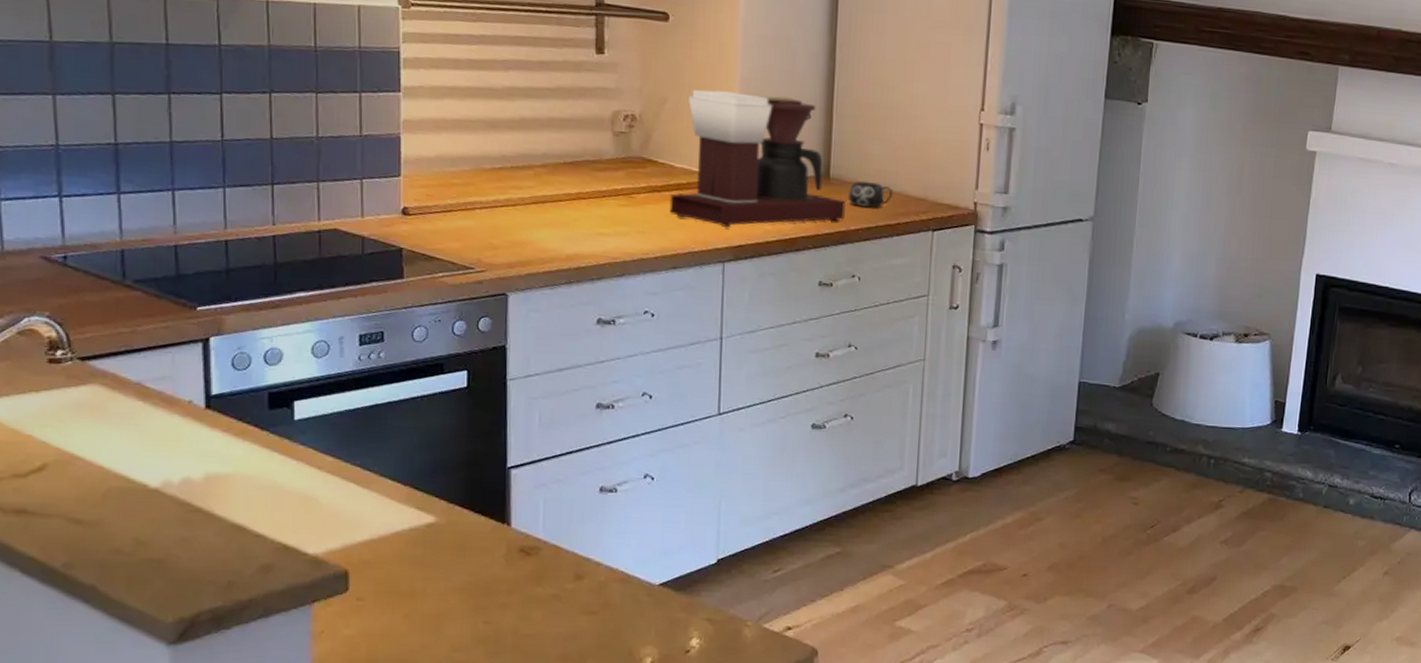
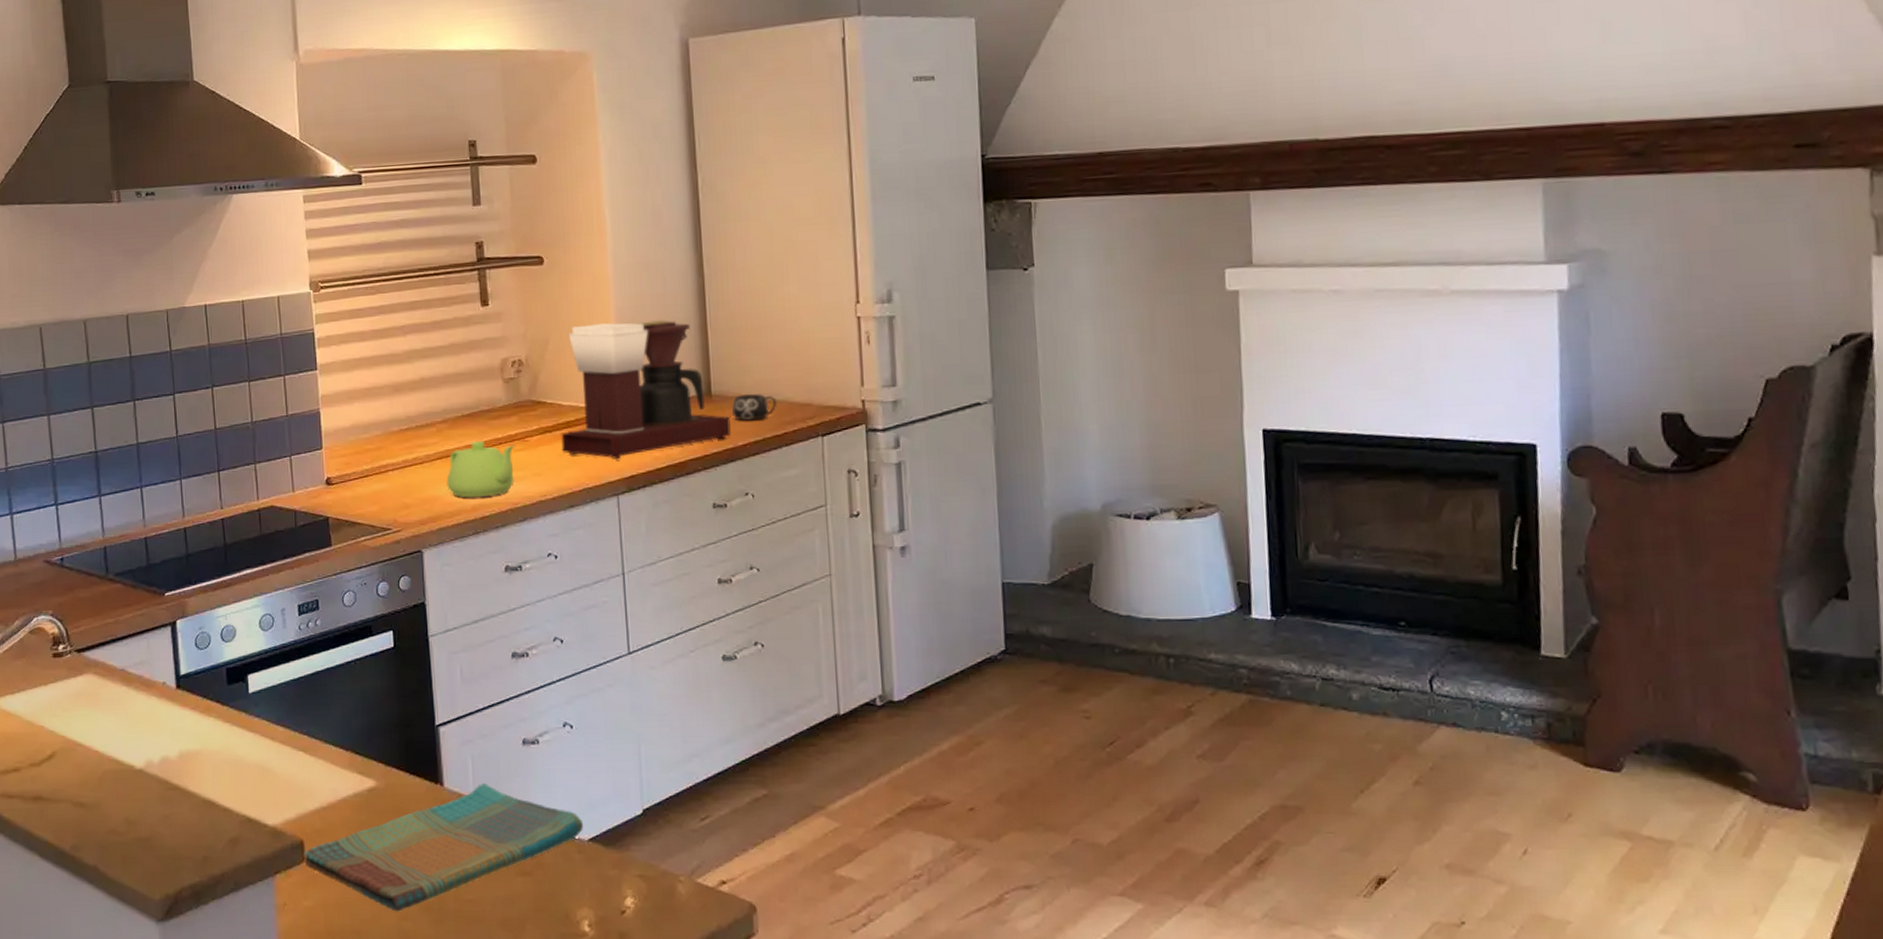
dish towel: none [348,526,656,644] -> present [304,783,584,912]
teapot: none [540,190,620,248] -> present [446,440,515,498]

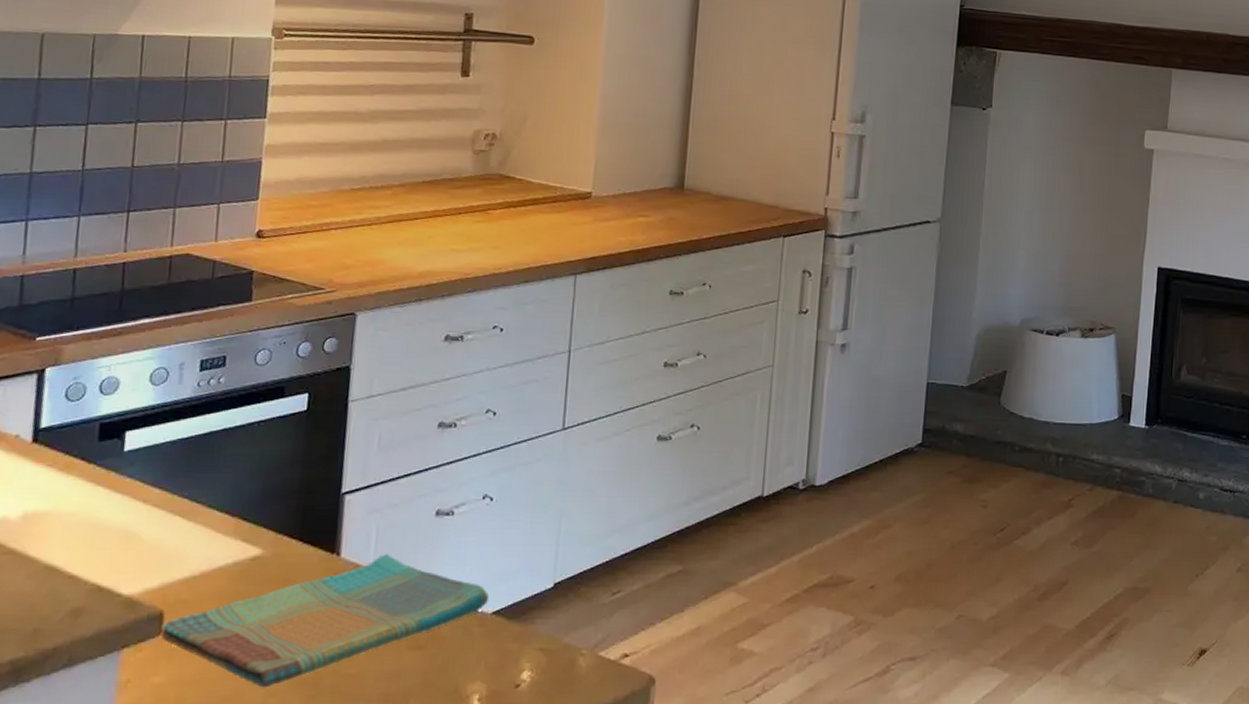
teapot: present [446,440,515,498] -> none [394,208,476,265]
coffee maker: present [561,320,731,460] -> none [524,107,699,241]
mug: present [732,394,778,421] -> none [701,191,746,216]

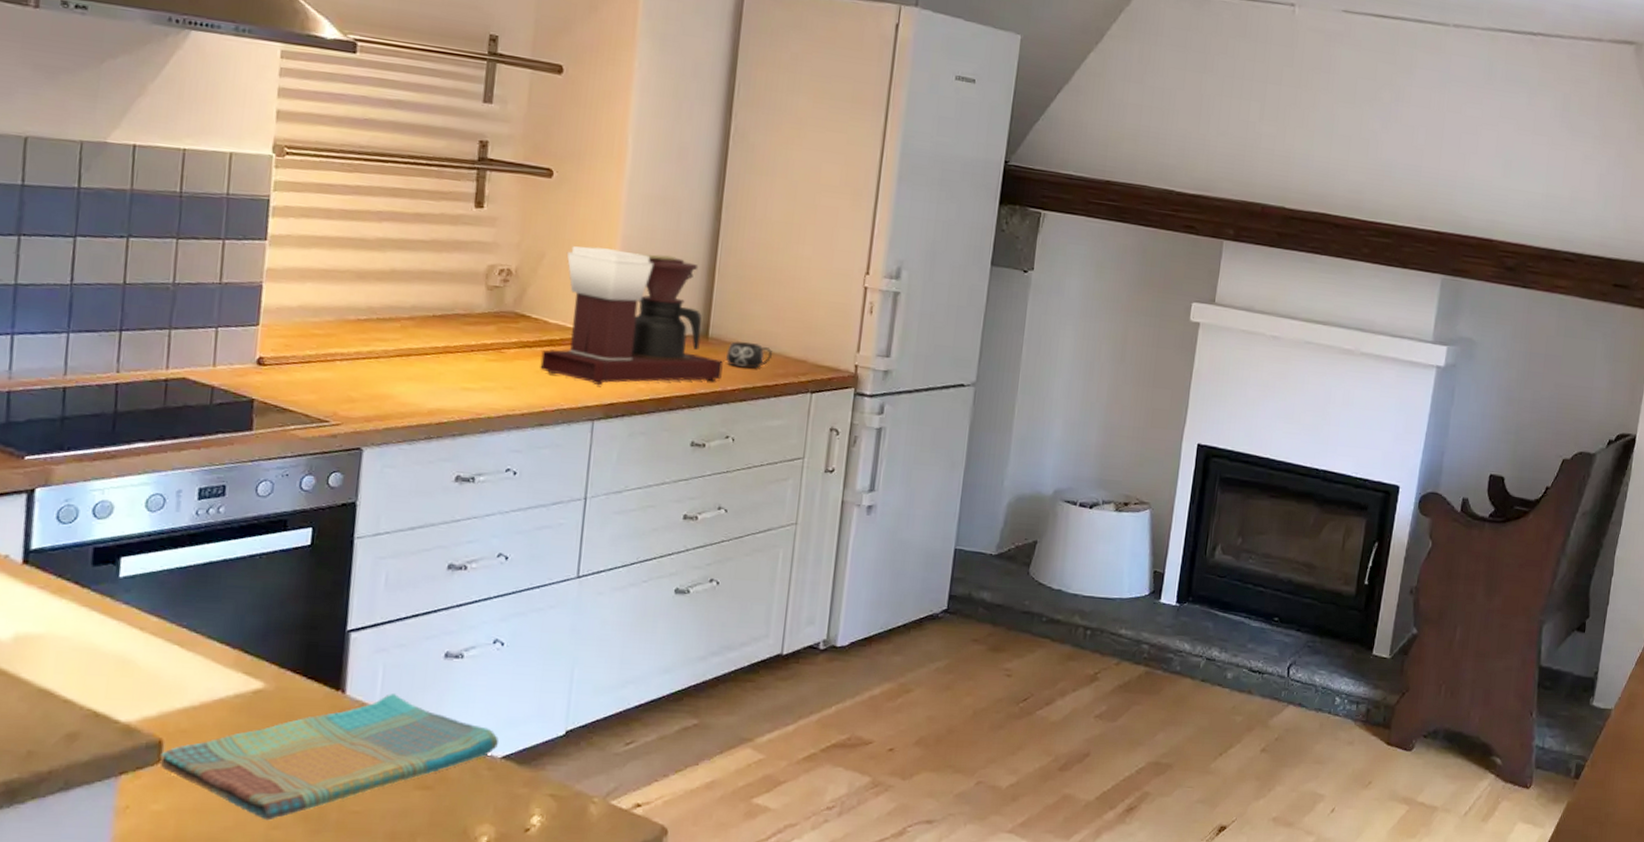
coffee maker: none [524,107,699,241] -> present [540,246,723,386]
mug: none [701,191,746,216] -> present [726,341,773,369]

